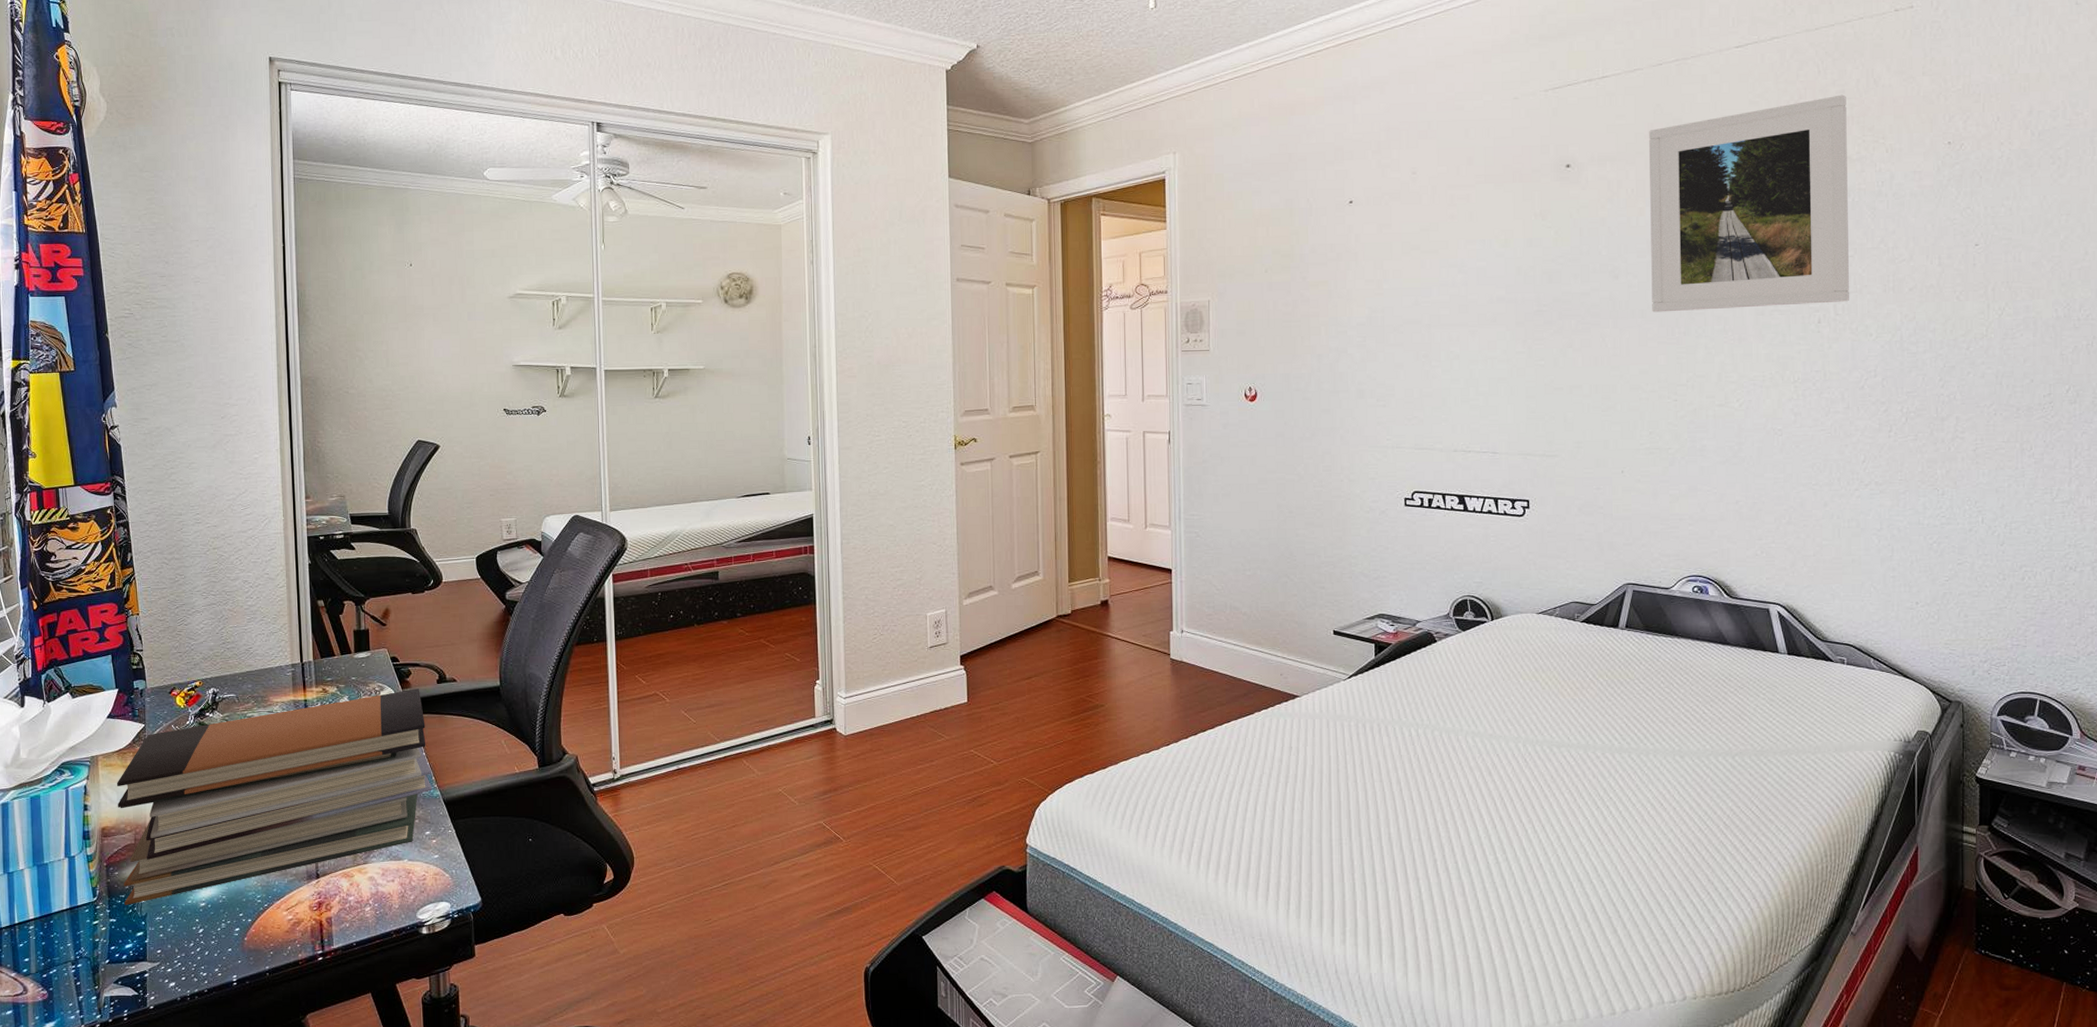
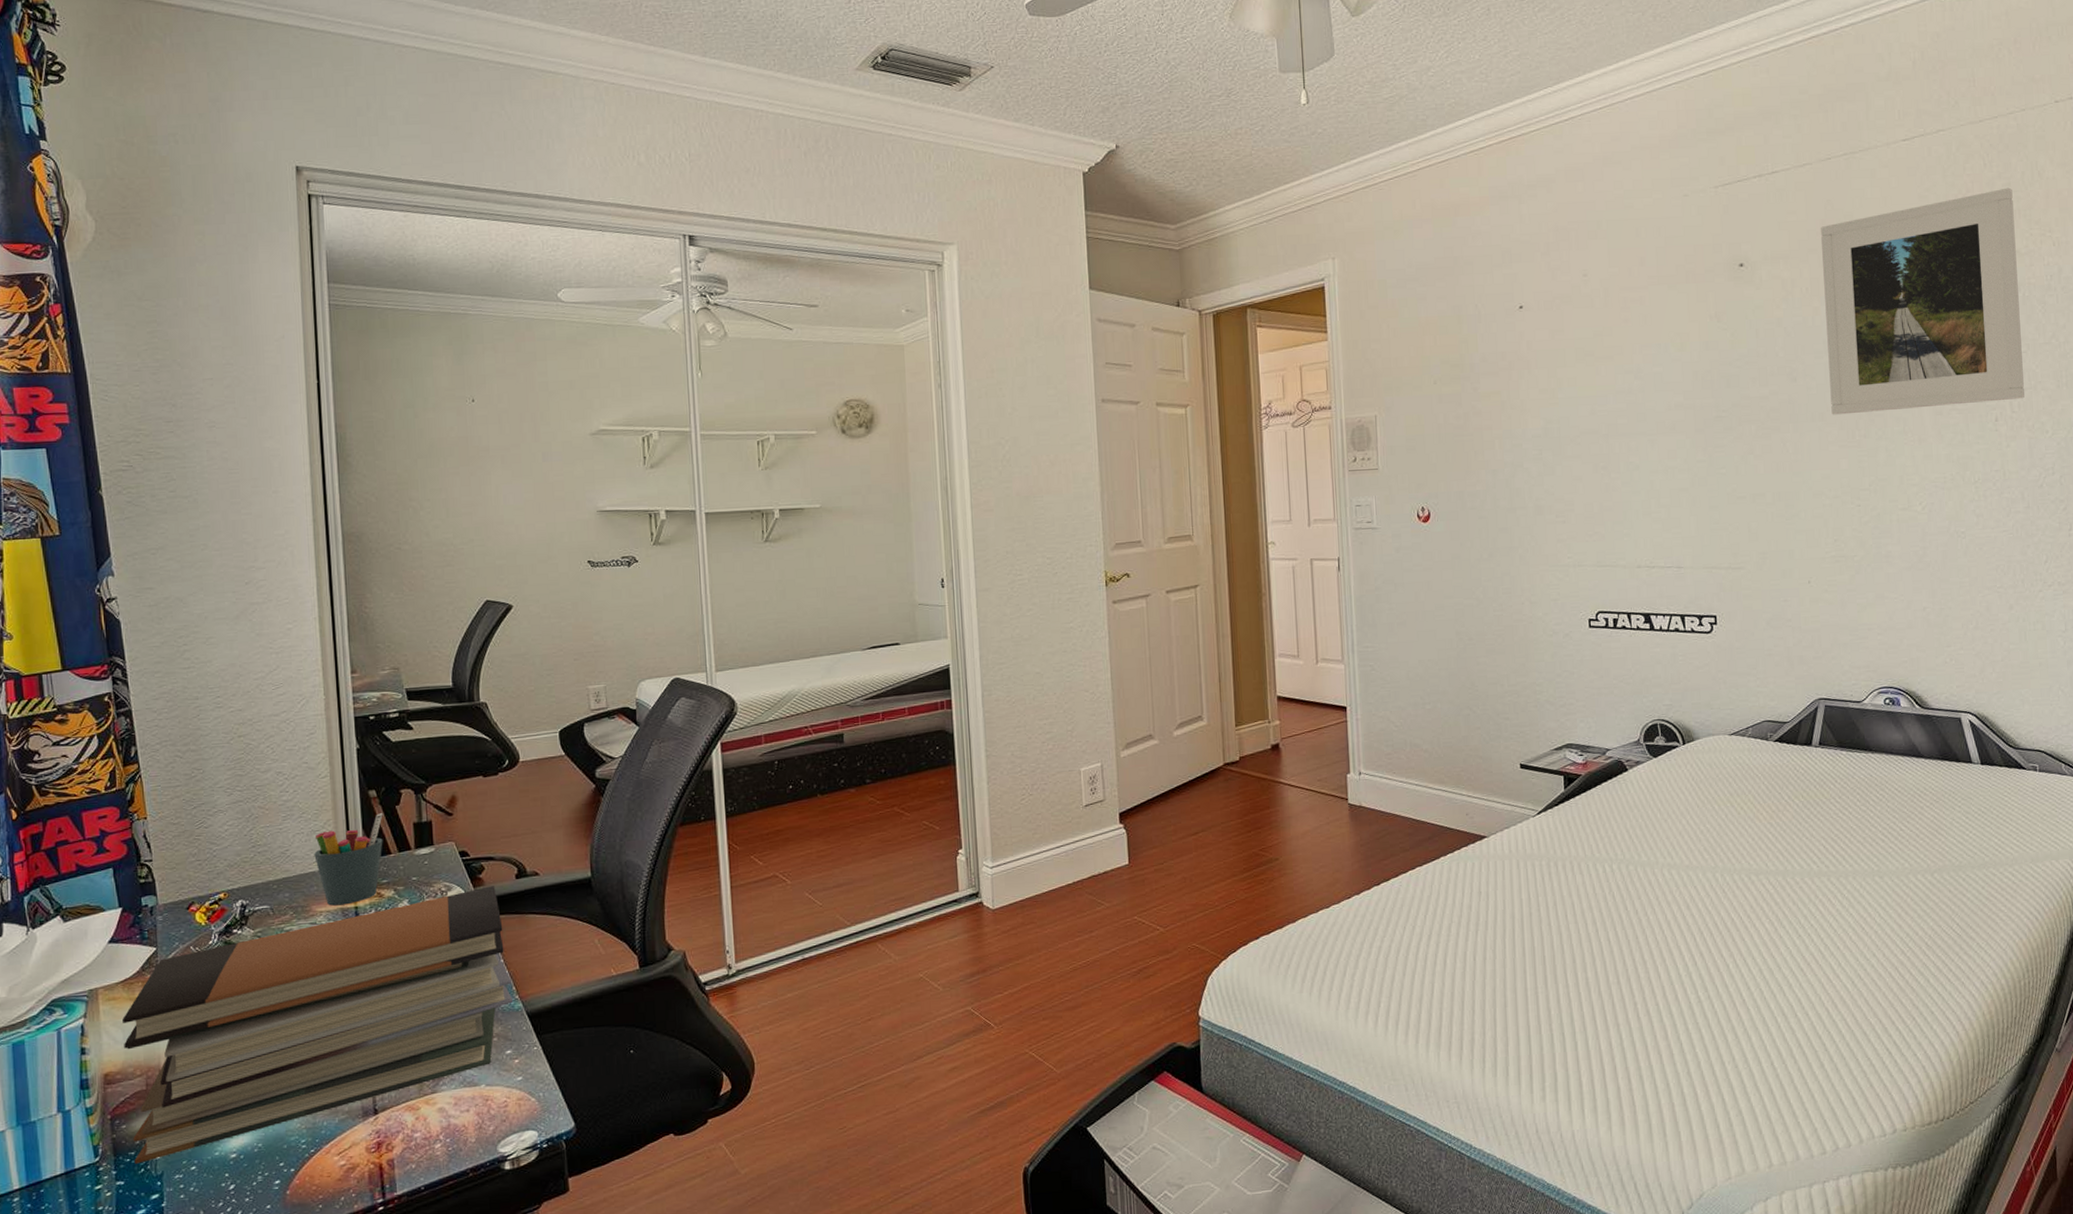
pen holder: none [272,620,329,698] -> present [314,813,383,906]

